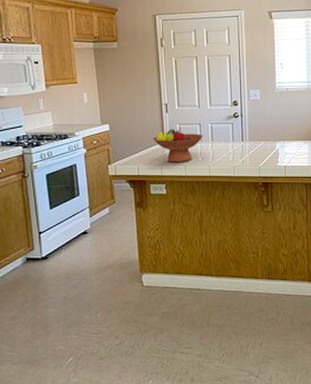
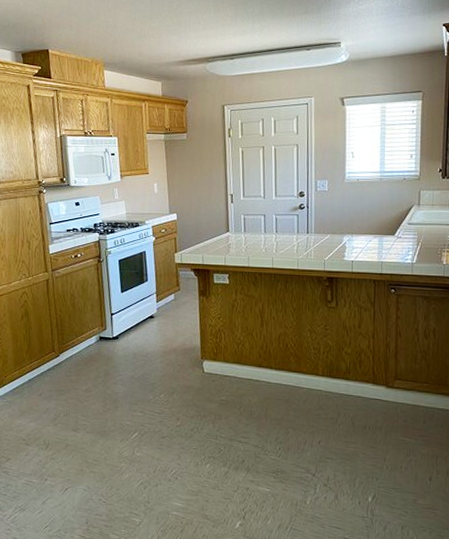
fruit bowl: present [153,129,203,163] -> none [217,219,267,254]

